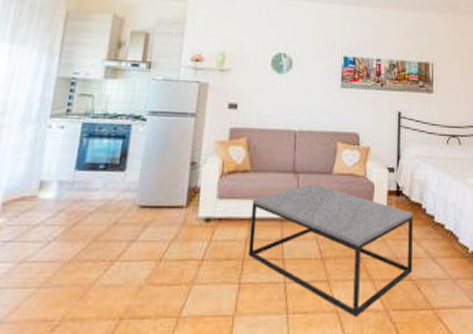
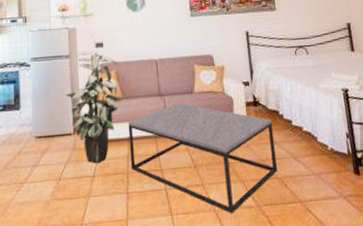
indoor plant: none [184,111,251,245] -> present [66,51,121,164]

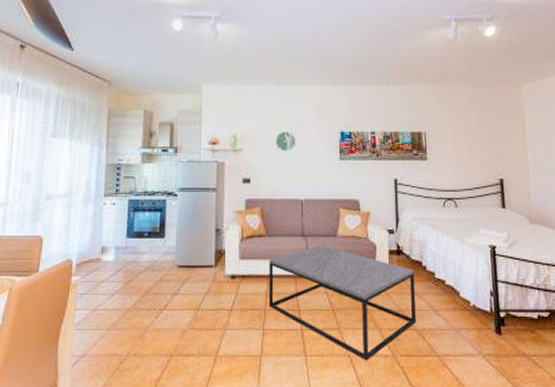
indoor plant: present [66,51,121,164] -> none [210,186,264,298]

